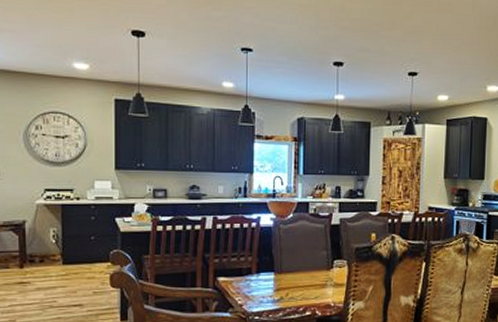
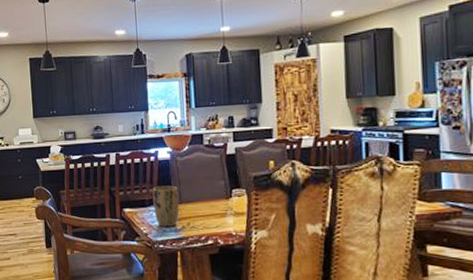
plant pot: none [251,254,279,297] -> present [152,185,179,227]

